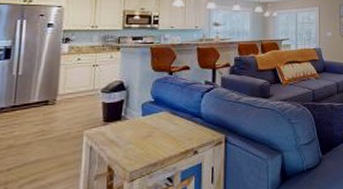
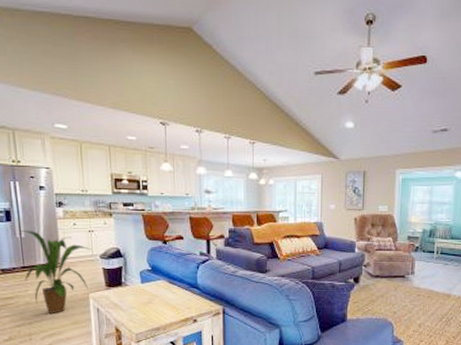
house plant: none [12,68,93,157] -> present [21,230,92,315]

